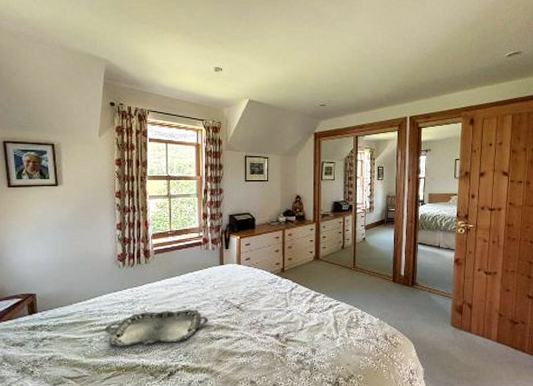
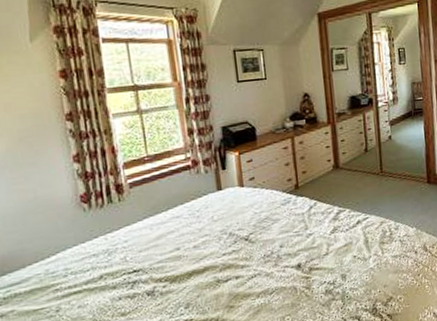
serving tray: present [104,309,208,346] -> none [75,249,211,311]

